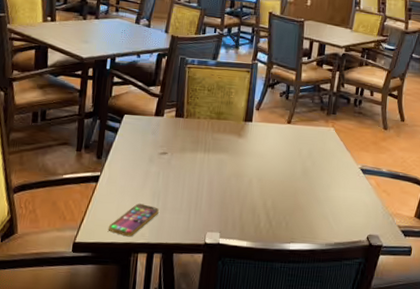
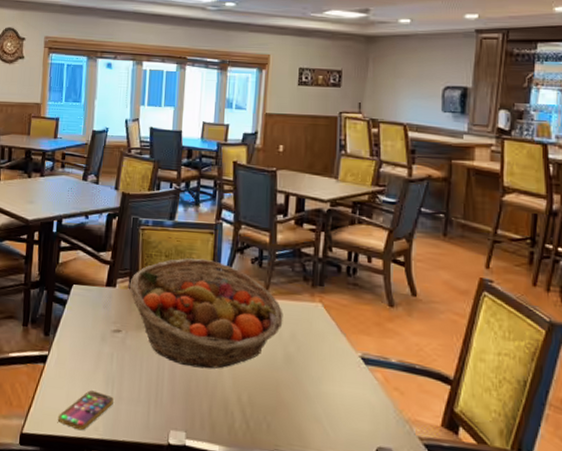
fruit basket: none [175,92,303,182] -> present [129,258,283,369]

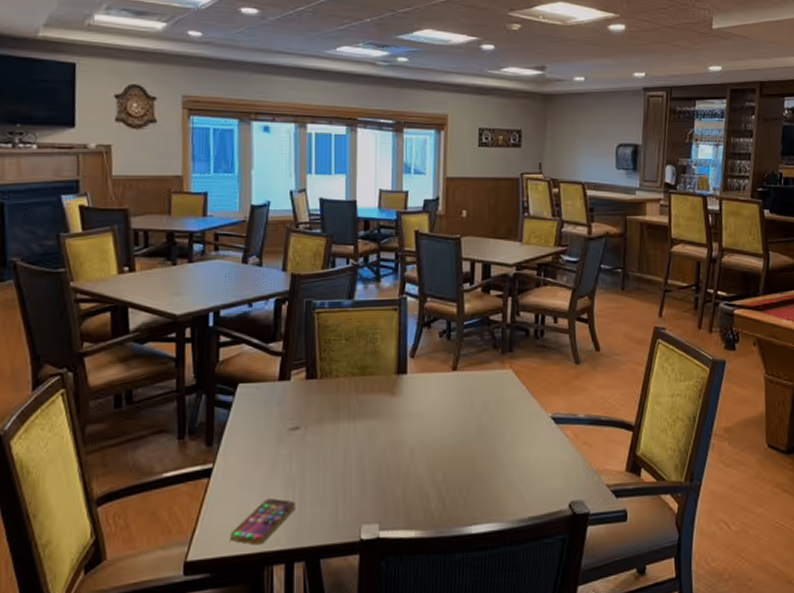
fruit basket: present [129,258,283,369] -> none [306,337,475,455]

